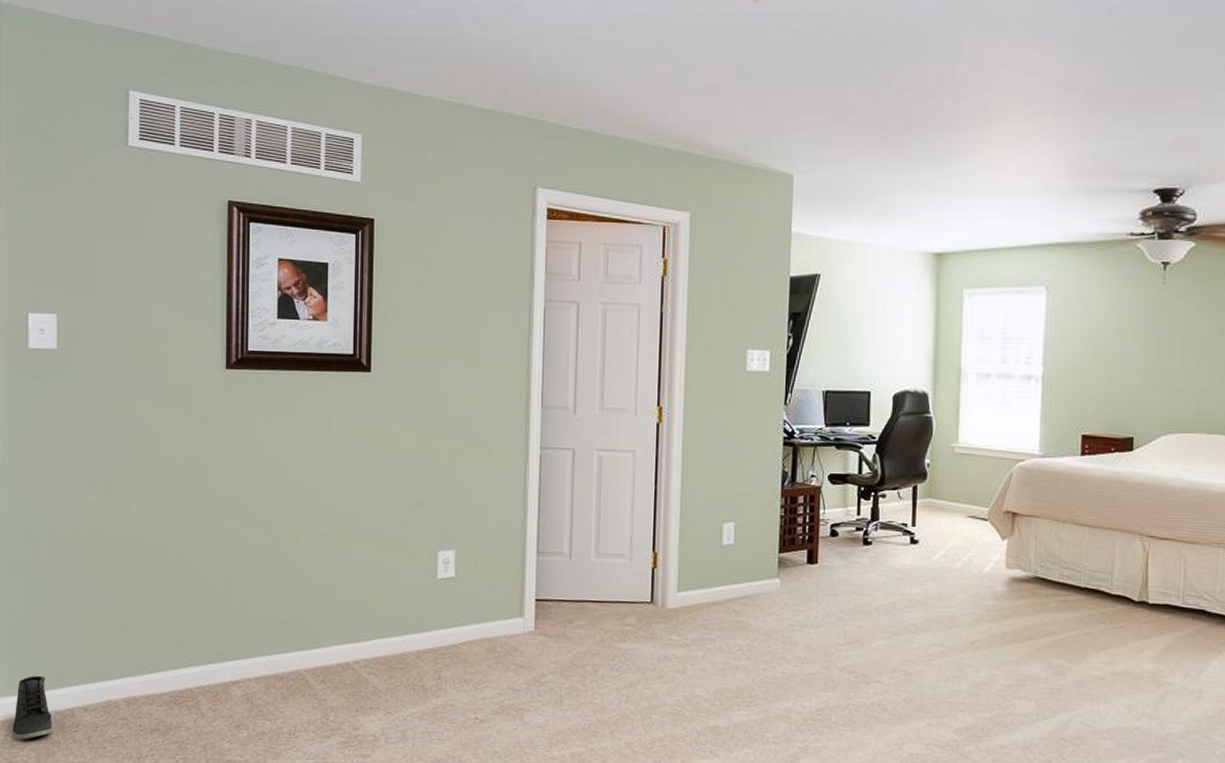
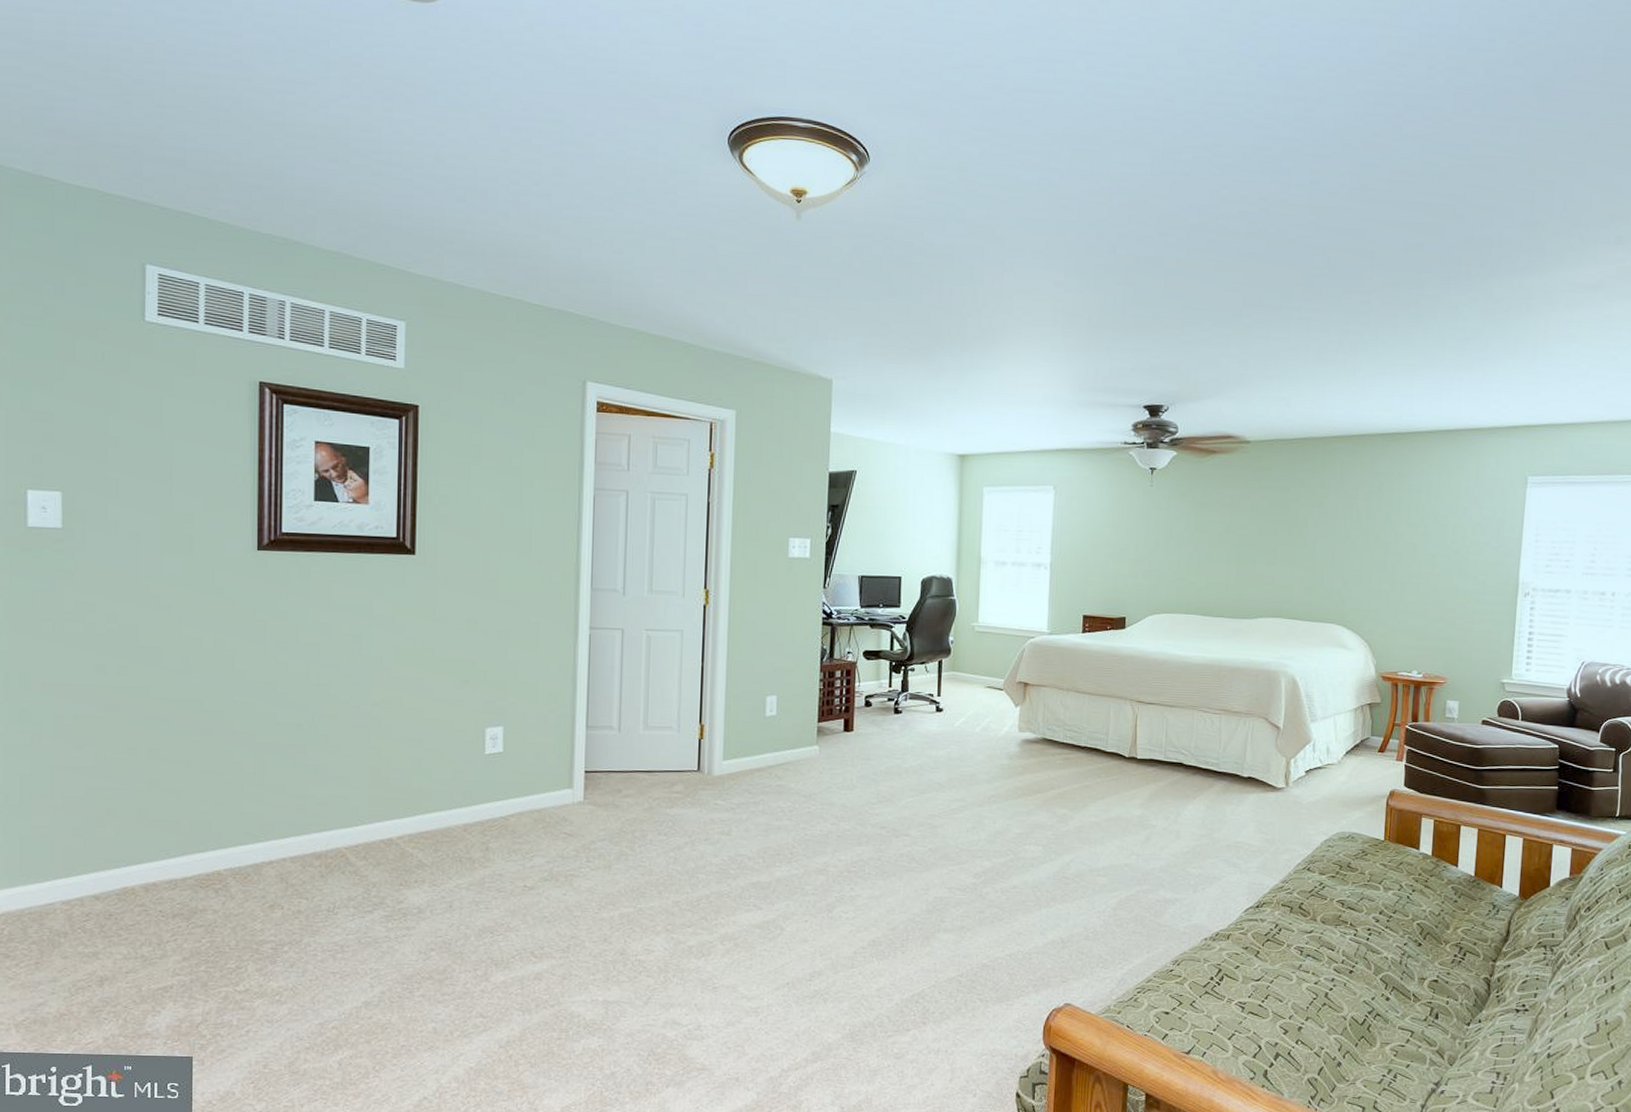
sneaker: present [11,675,52,740] -> none [9,865,58,933]

